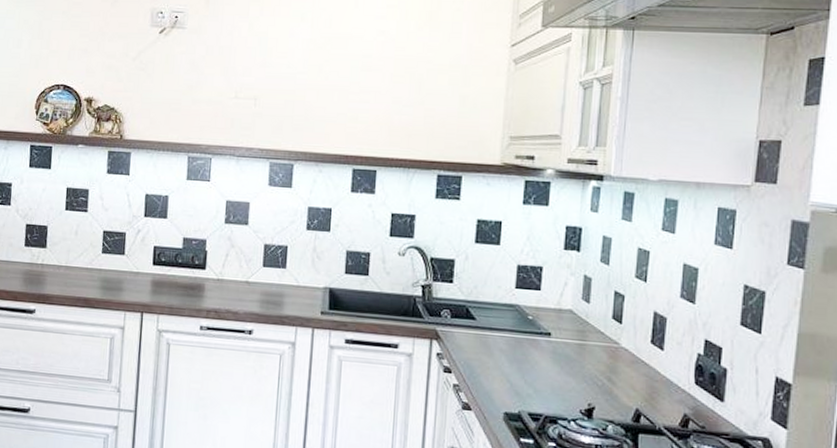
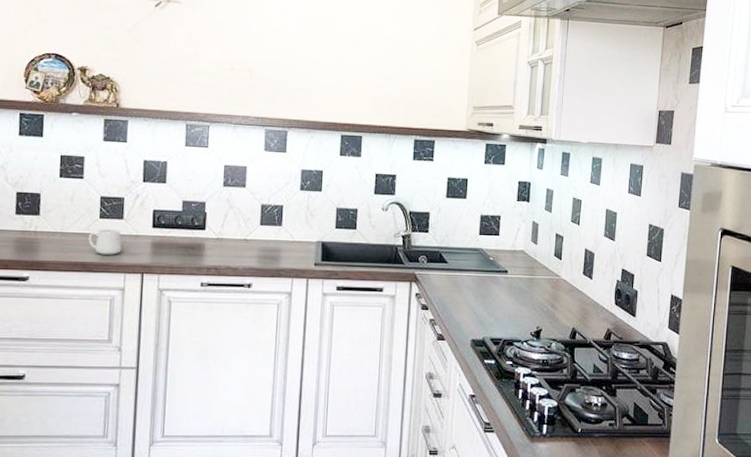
mug: none [90,264,123,292] -> present [88,228,122,255]

